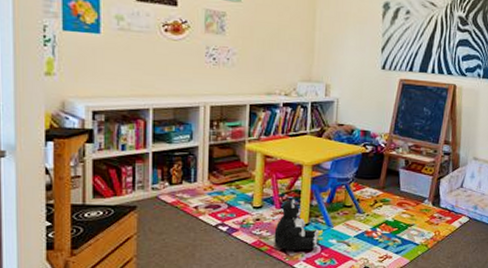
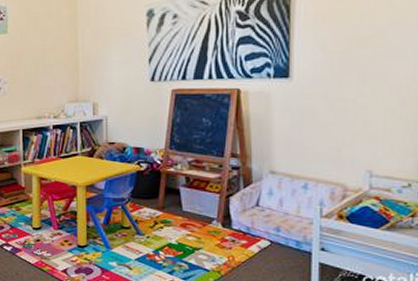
plush toy: present [274,198,320,250] -> none [54,219,99,272]

